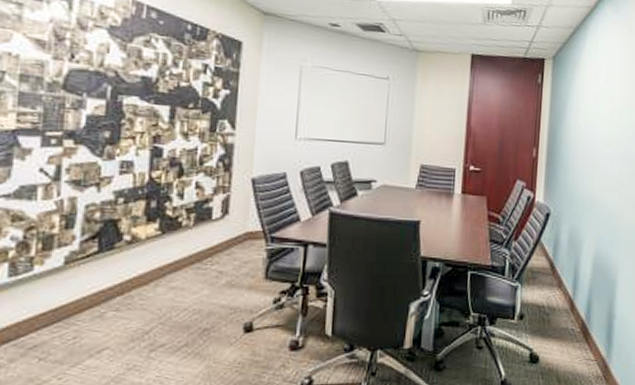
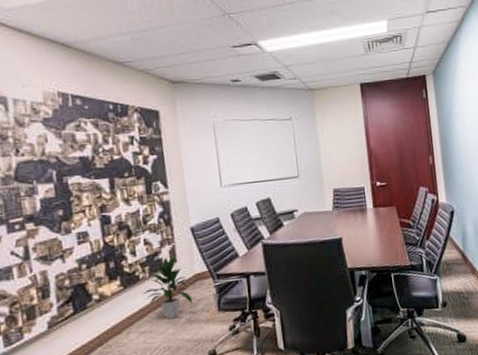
indoor plant: none [182,205,239,279] -> present [143,254,194,319]

